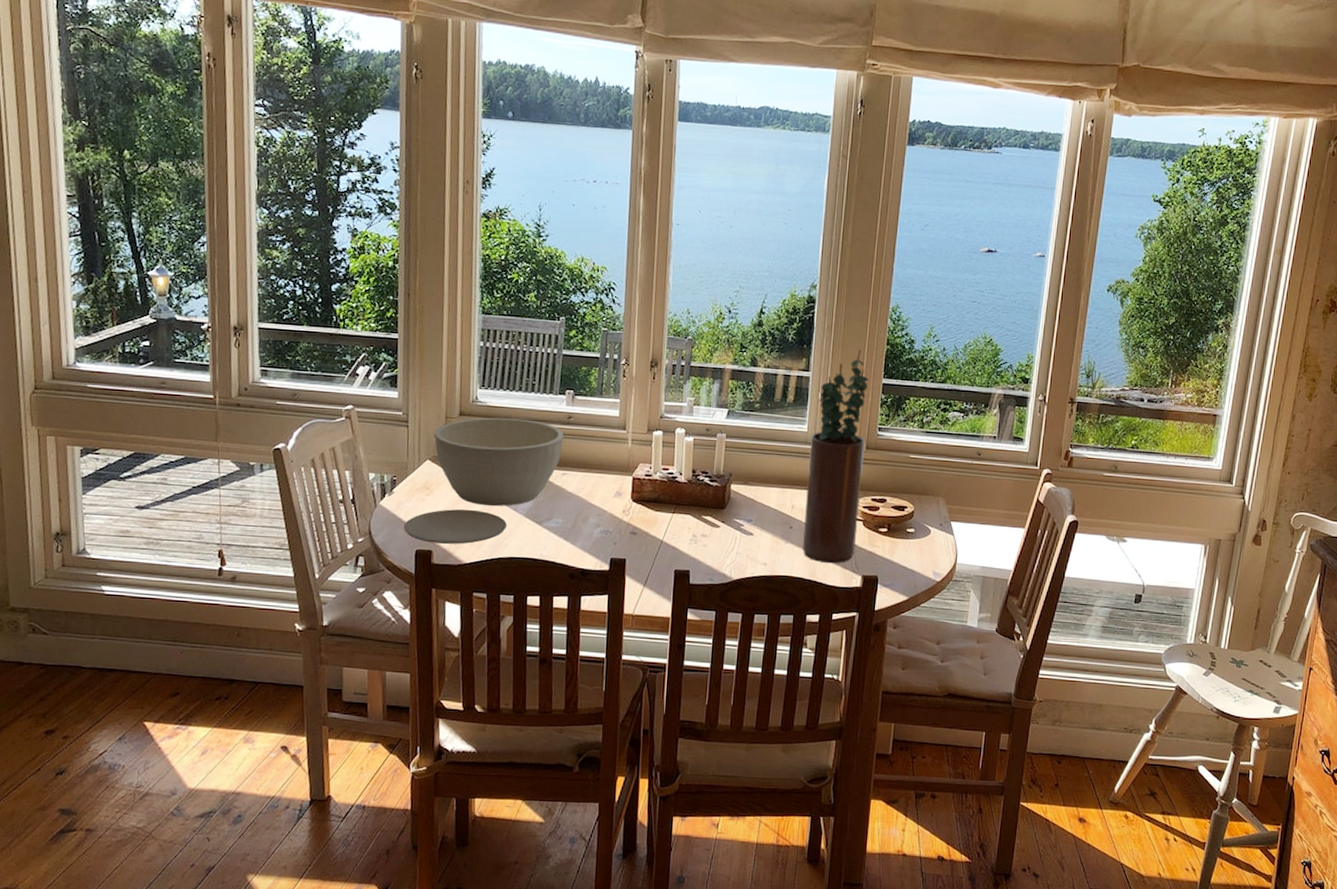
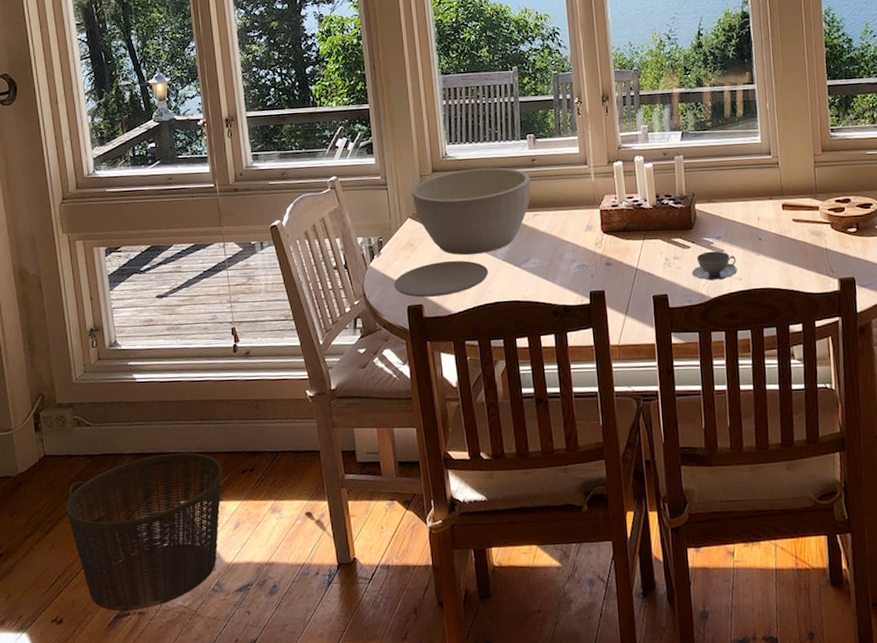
basket: none [11,672,194,827] -> present [65,452,223,611]
teacup: none [717,533,764,563] -> present [691,251,737,281]
vase: present [803,349,869,563] -> none [765,55,827,270]

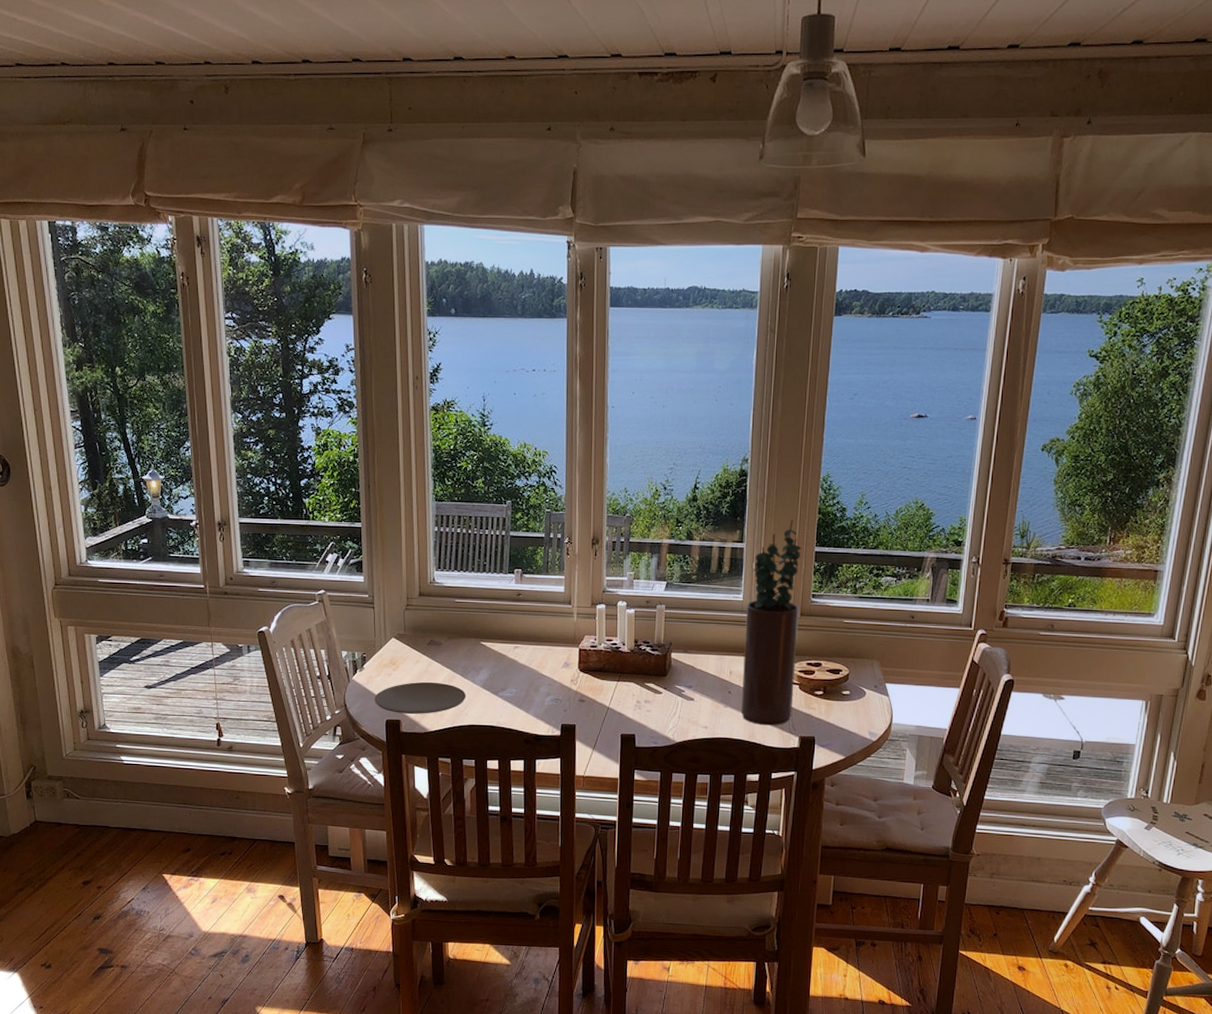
basket: present [65,452,223,611] -> none [54,831,203,964]
bowl: present [412,167,531,255] -> none [398,597,514,679]
teacup: present [691,251,737,281] -> none [660,698,705,726]
vase: none [765,55,827,270] -> present [741,519,802,725]

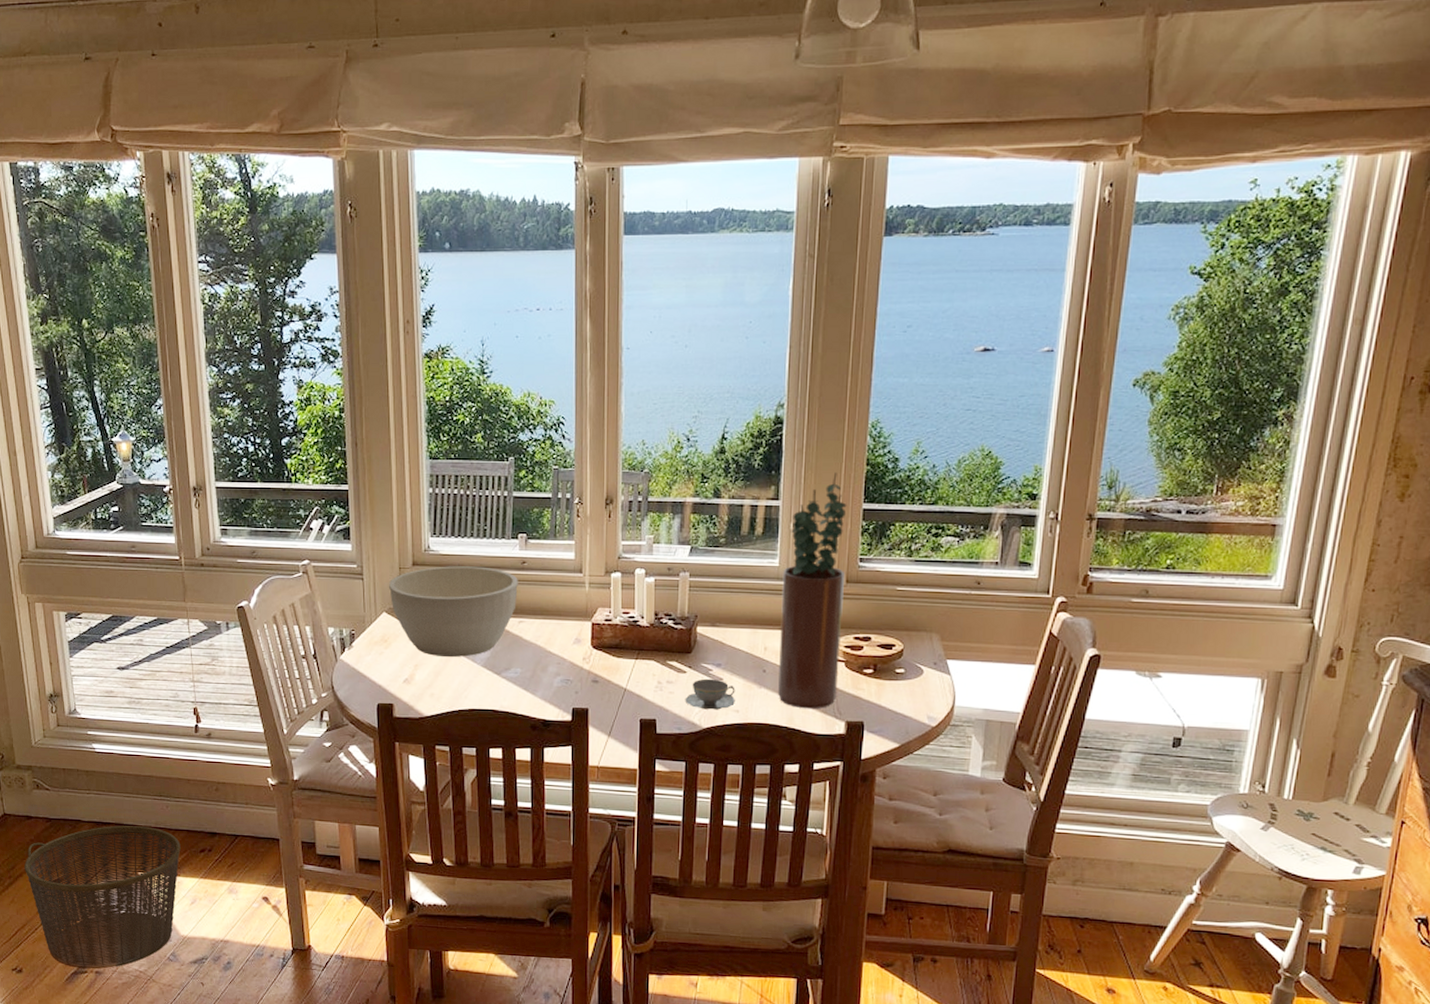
basket: none [54,831,203,964] -> present [24,825,181,969]
plate: present [374,682,466,714] -> none [364,661,465,697]
bowl: none [398,597,514,679] -> present [389,566,518,658]
teacup: none [660,698,705,726] -> present [685,678,735,710]

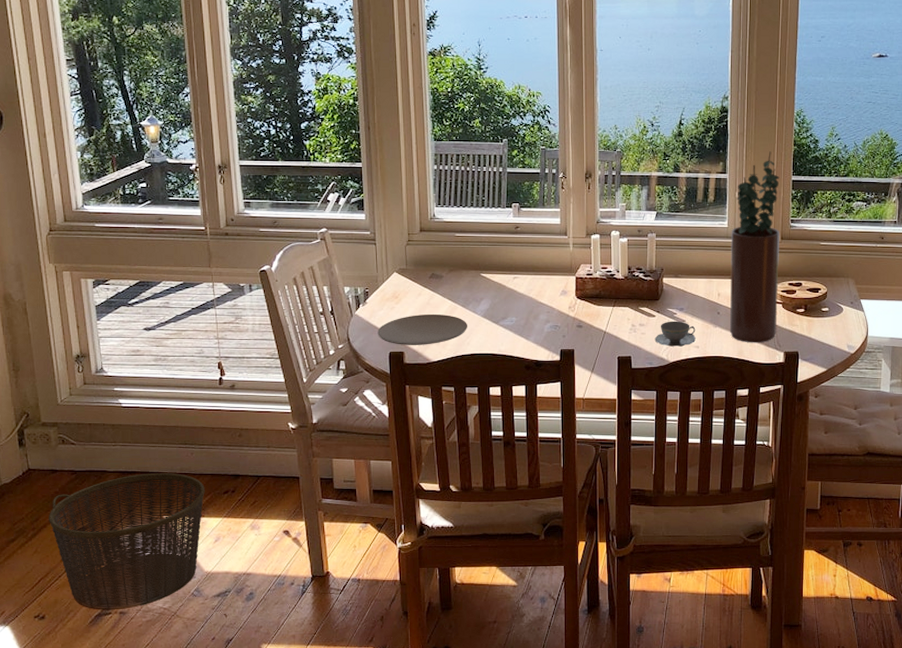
plate: none [364,661,465,697] -> present [377,315,467,345]
bowl: present [389,566,518,658] -> none [399,231,512,310]

